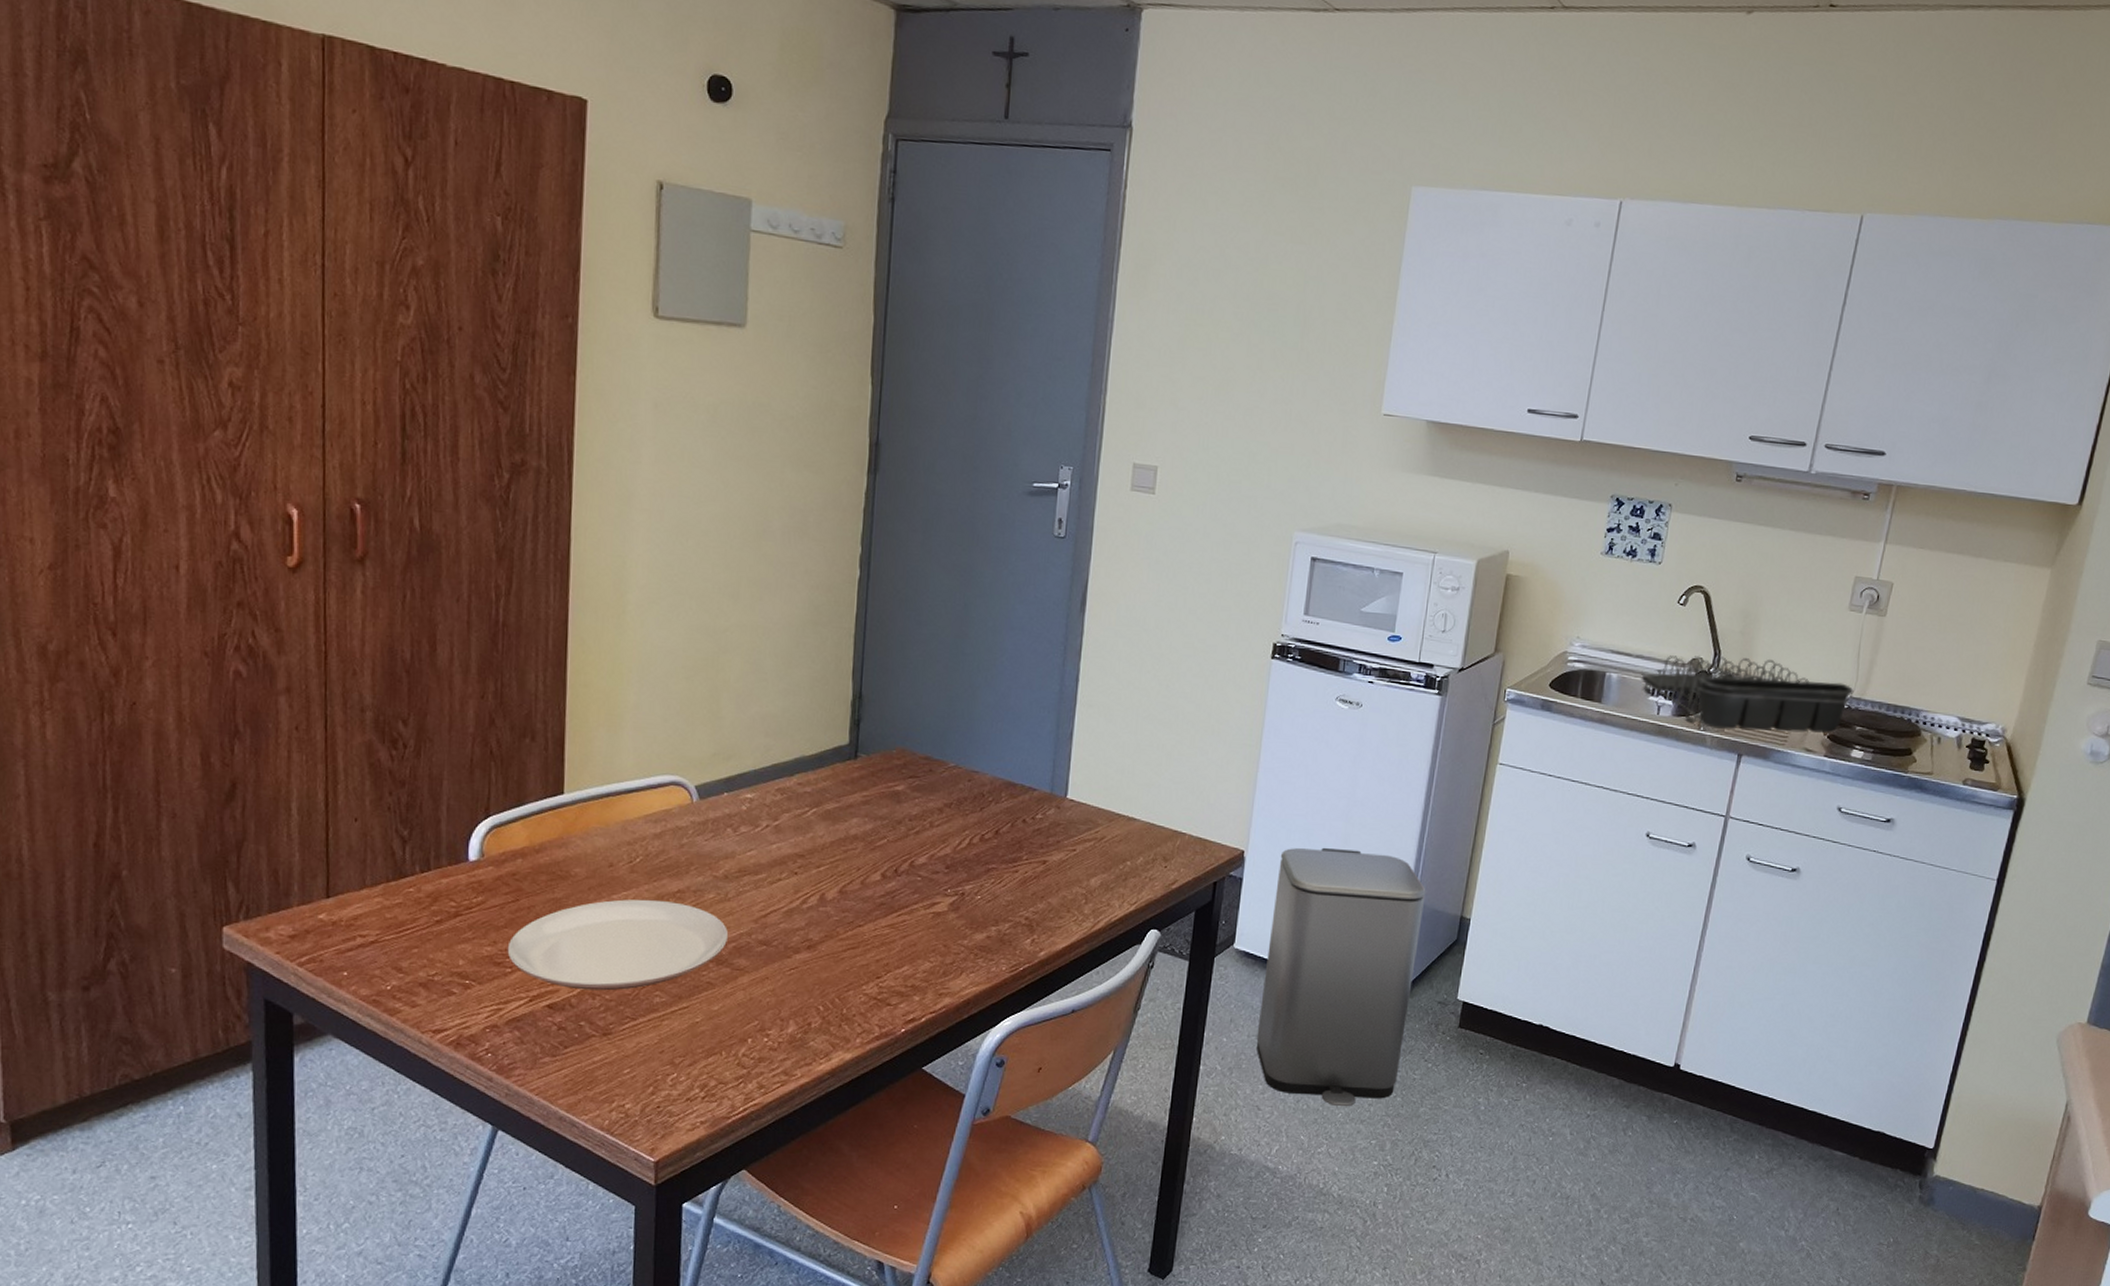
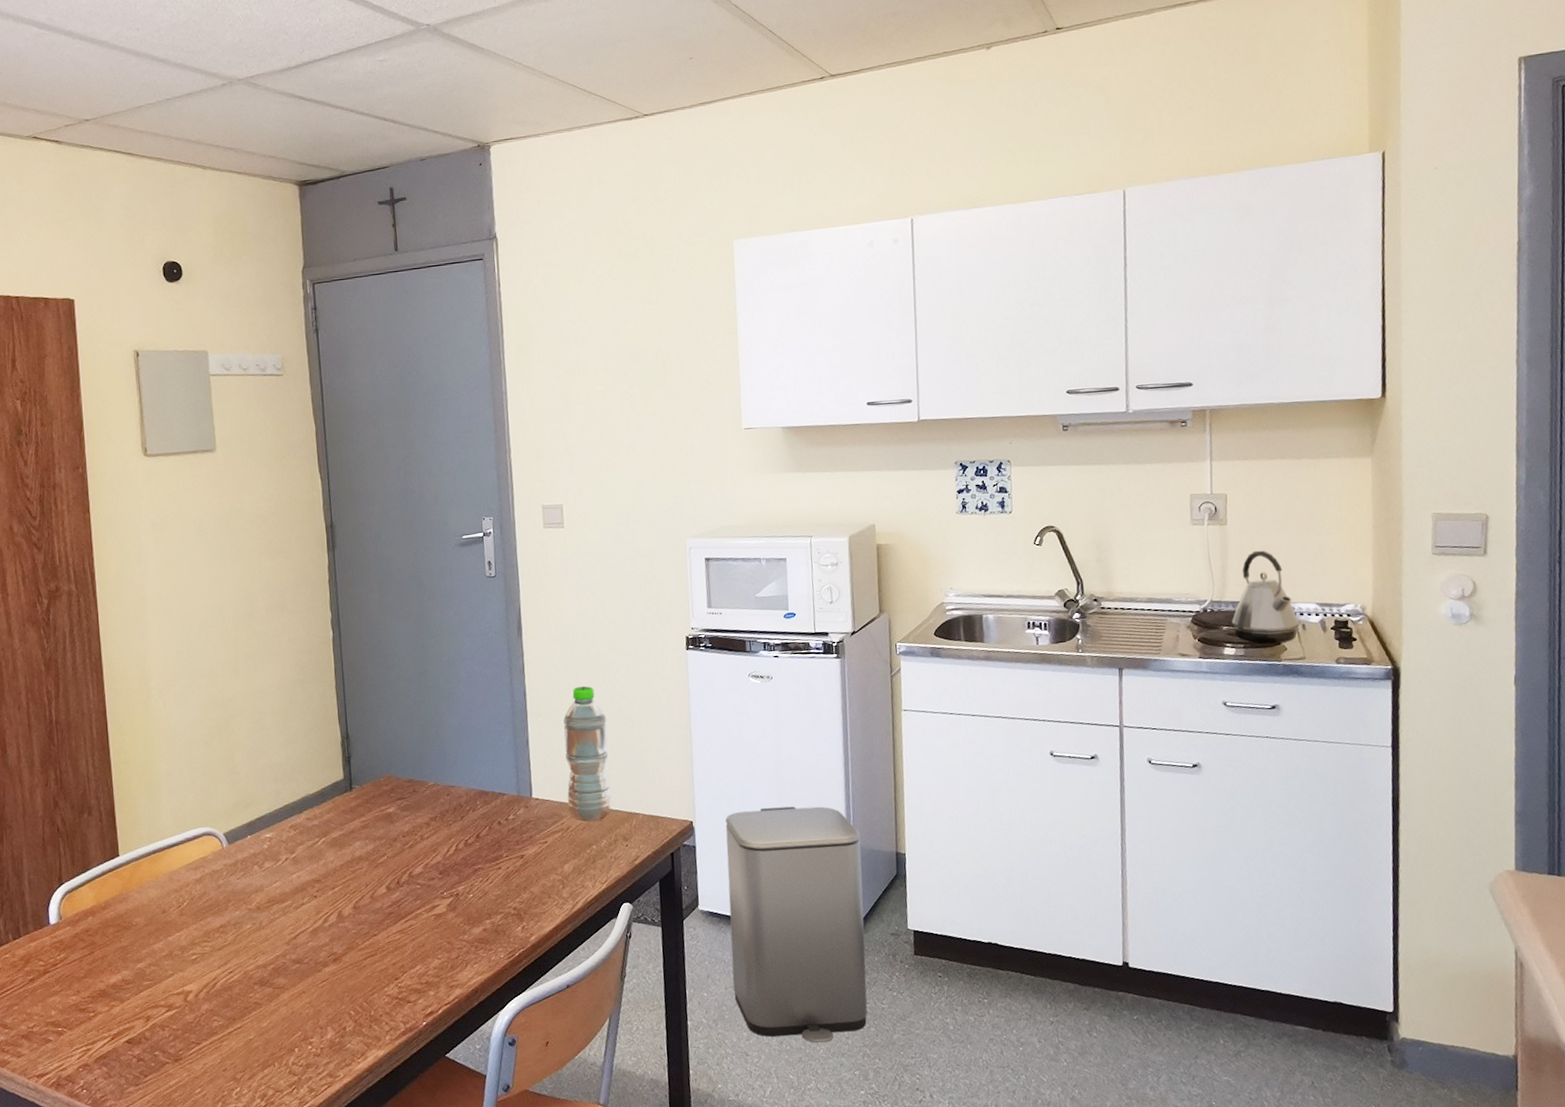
plate: present [507,899,729,991] -> none [88,936,267,1024]
water bottle: none [1105,681,1167,836] -> present [563,686,612,823]
dish rack: present [1640,655,1854,734] -> none [1013,579,1213,649]
kettle: none [1866,650,1936,754] -> present [1232,550,1300,644]

